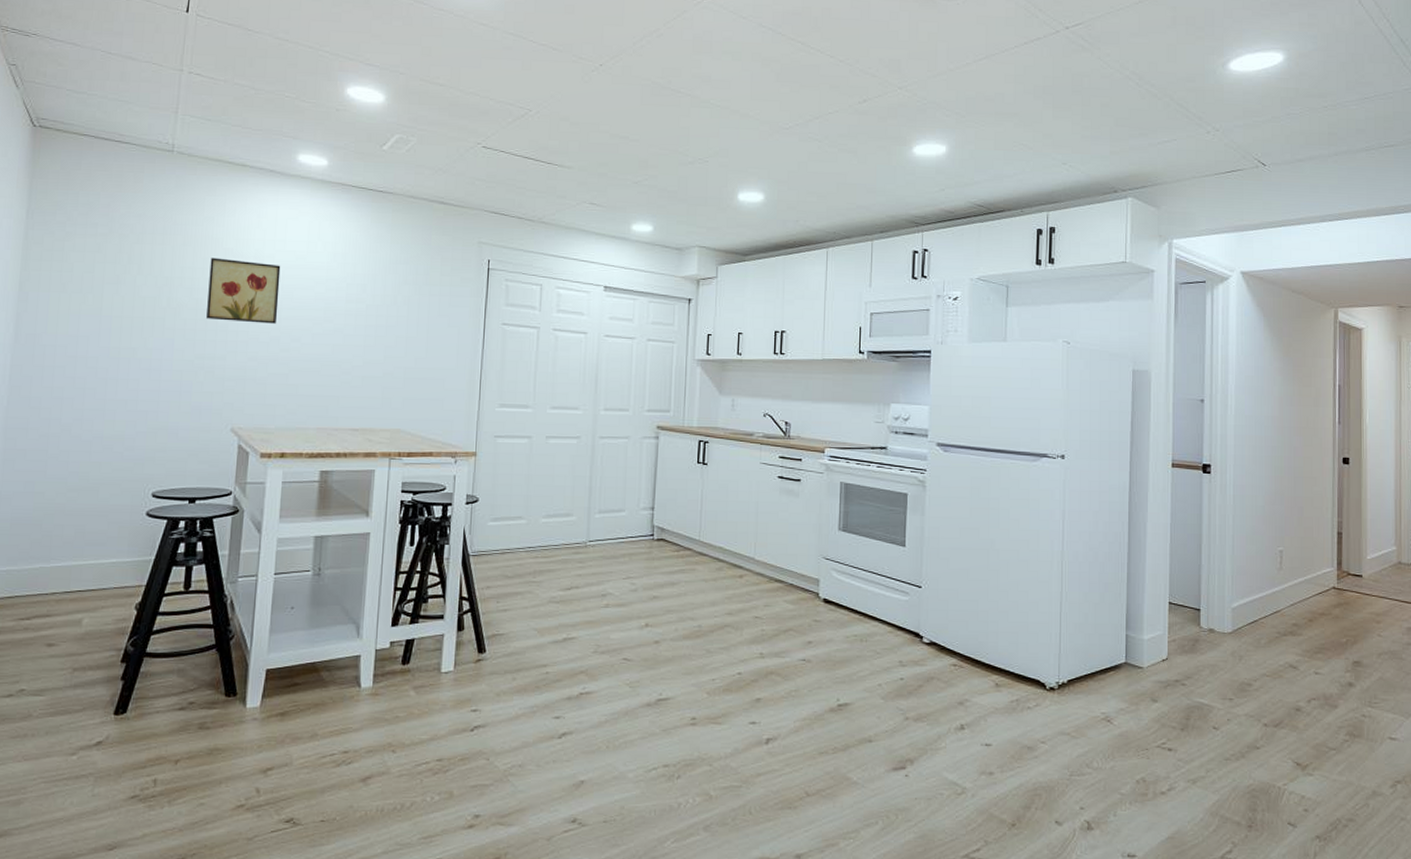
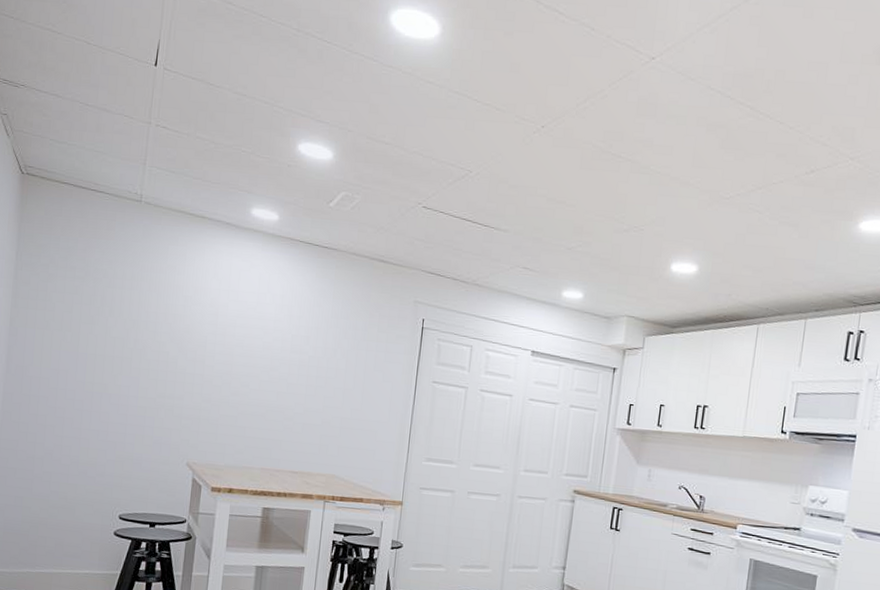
wall art: present [206,257,281,324] -> none [167,304,234,369]

